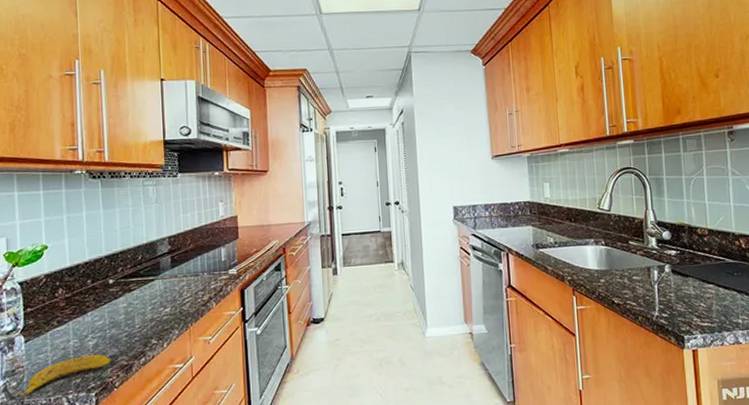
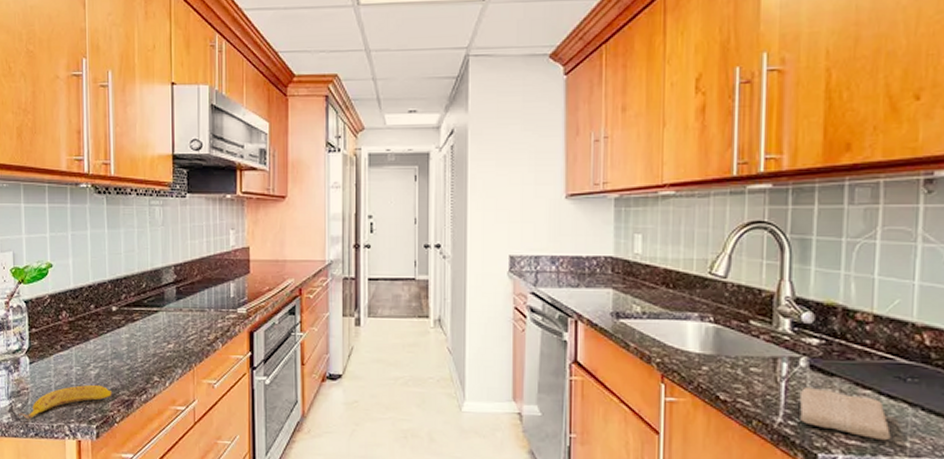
washcloth: none [668,287,729,321] -> present [800,388,891,441]

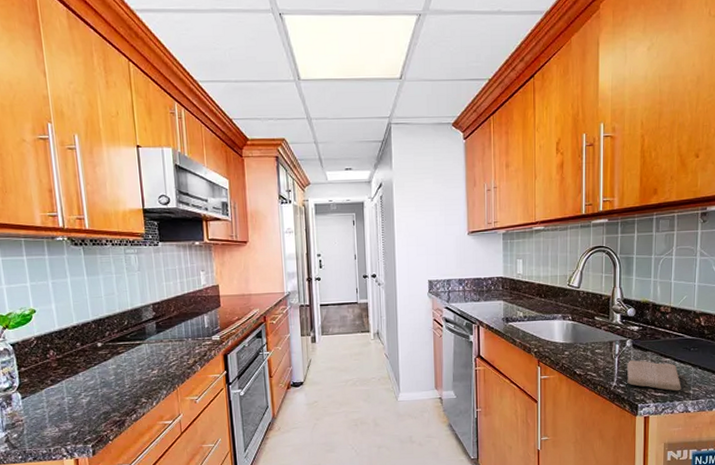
banana: present [19,384,113,419] -> none [16,410,105,446]

